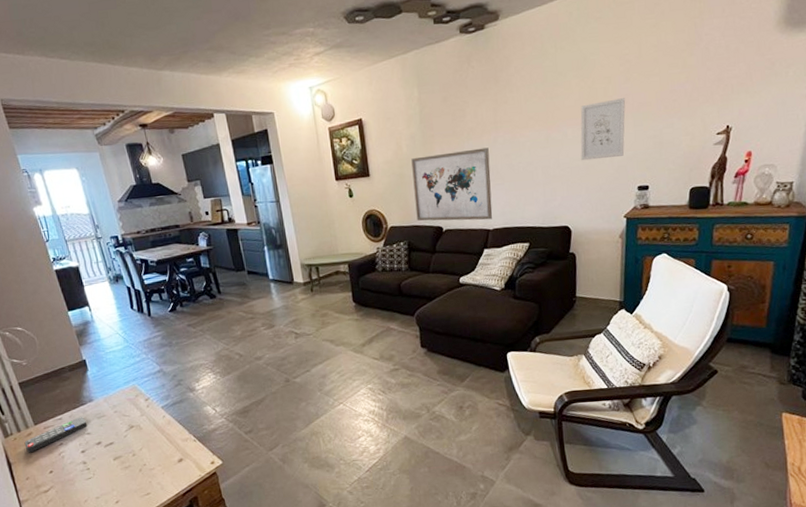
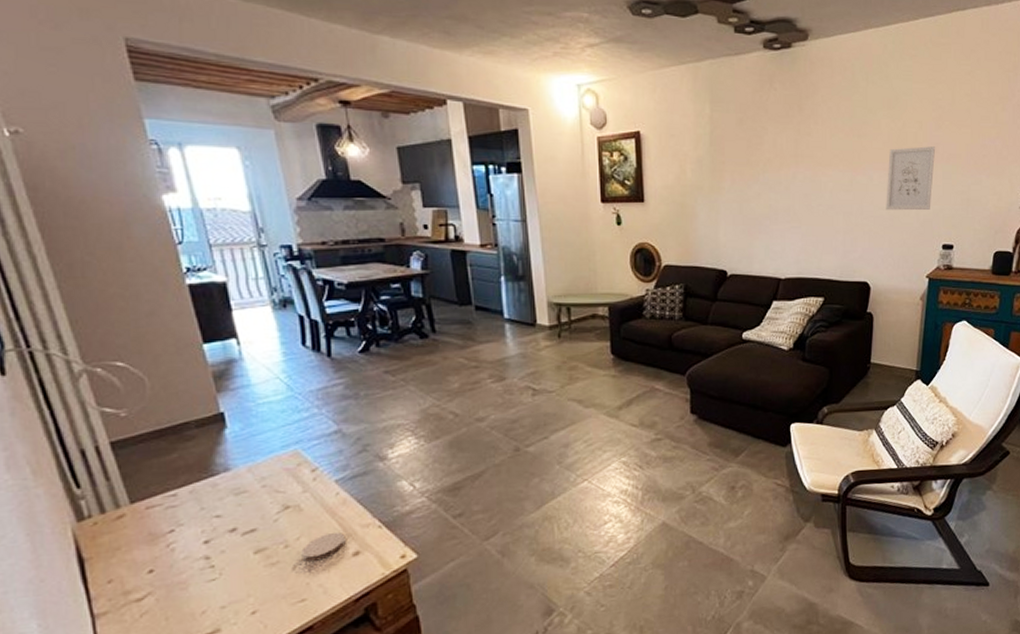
remote control: present [24,416,88,453] -> none [110,491,218,544]
coaster: none [144,444,173,466] -> present [301,531,346,562]
wall art: present [411,147,493,221] -> none [696,183,787,267]

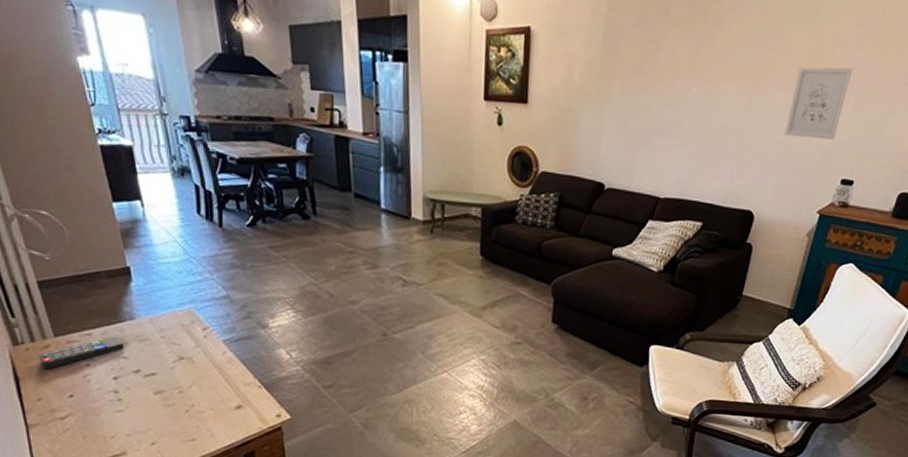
remote control: none [110,491,218,544] -> present [39,335,125,370]
coaster: present [301,531,346,562] -> none [193,385,230,408]

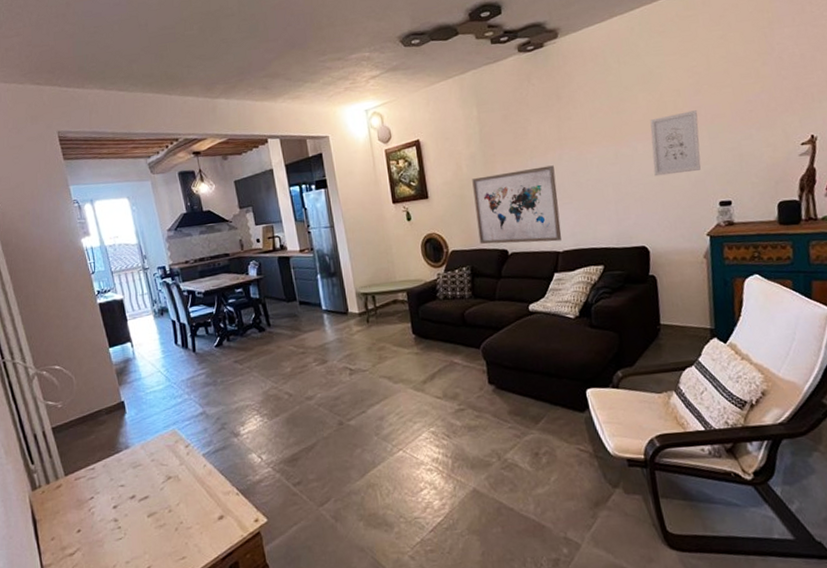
remote control: present [39,335,125,370] -> none [52,465,122,509]
wall art: none [575,91,679,186] -> present [472,165,562,245]

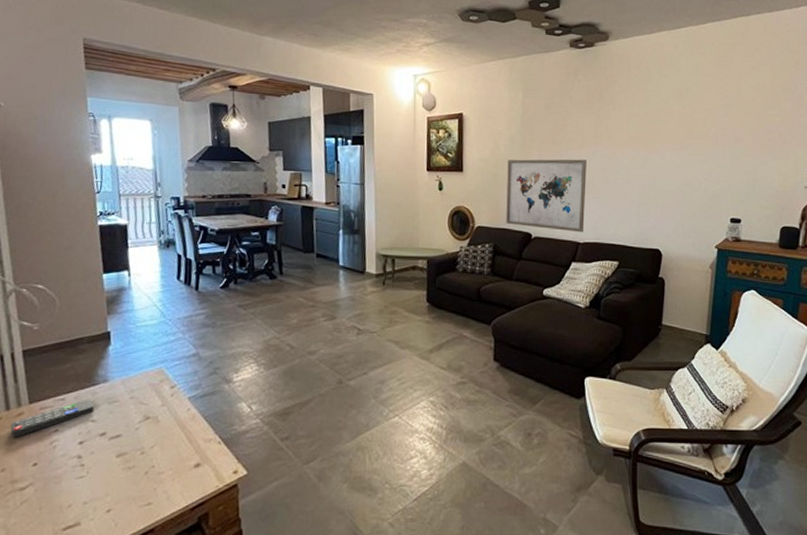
remote control: none [52,465,122,509] -> present [10,398,95,438]
wall art: present [650,110,701,177] -> none [677,130,724,187]

